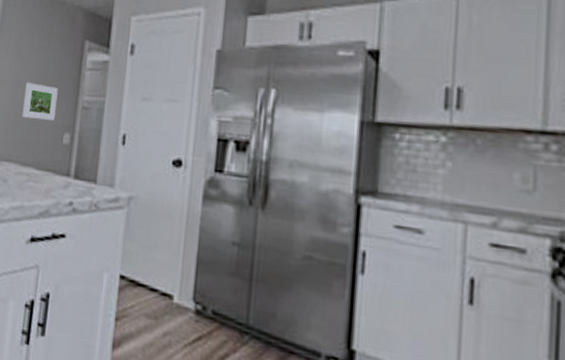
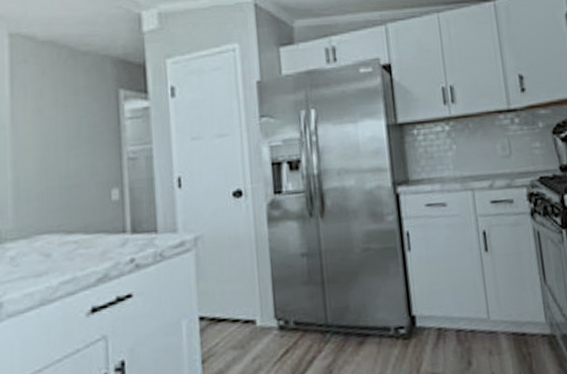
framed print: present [22,82,58,121] -> none [55,142,98,182]

